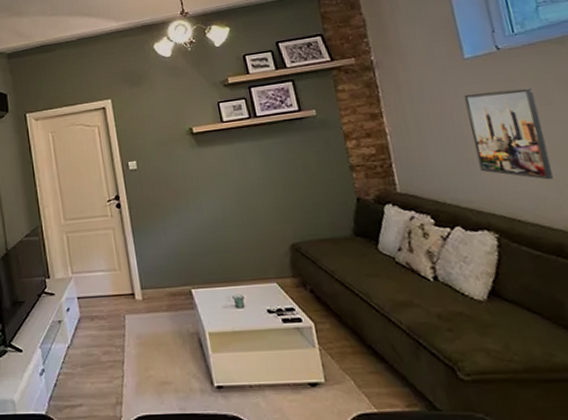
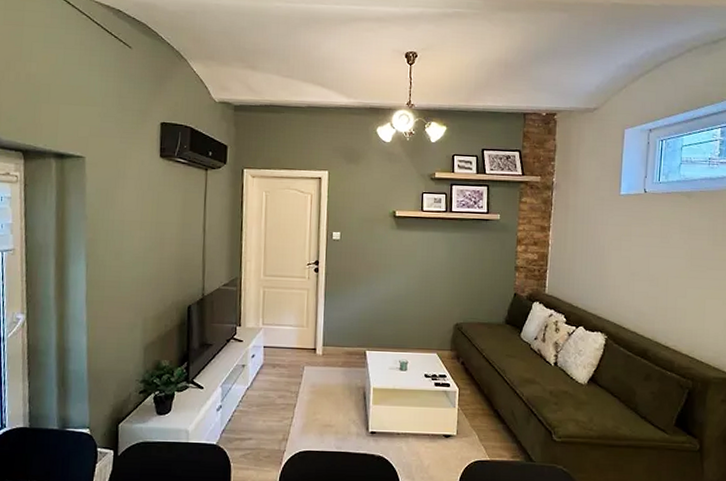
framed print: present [463,88,553,180] -> none [608,224,659,300]

